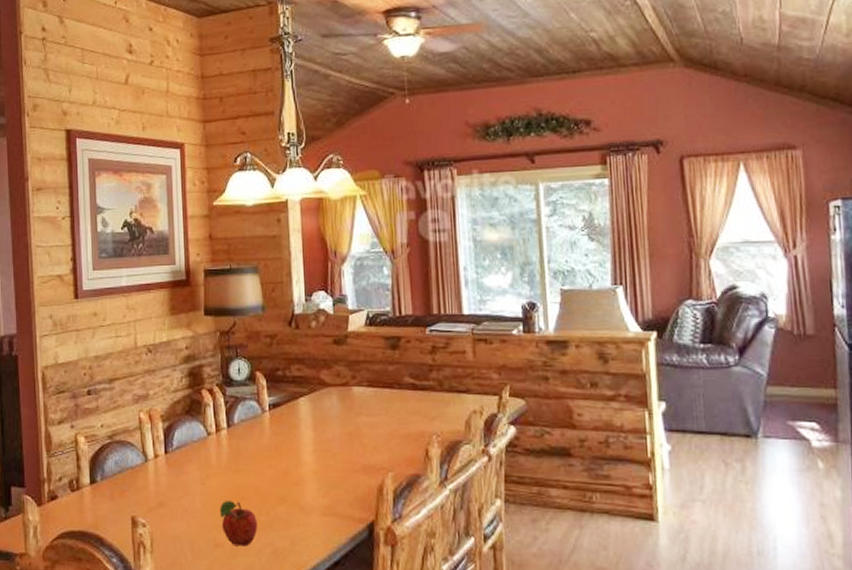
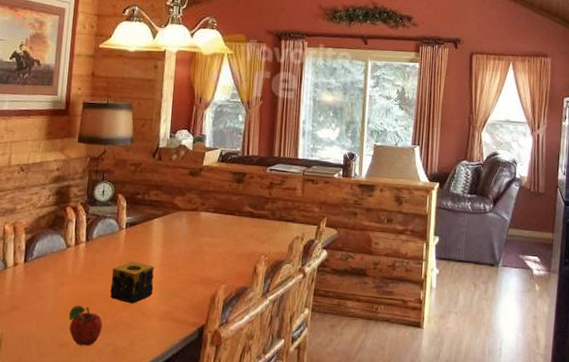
candle: none [260,448,310,498] -> present [110,261,154,304]

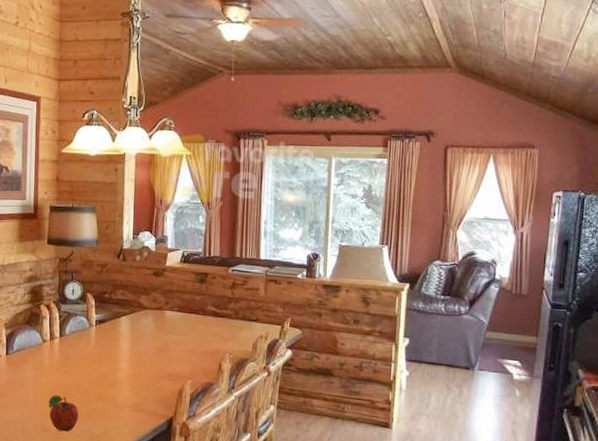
candle: present [110,261,154,304] -> none [84,356,124,396]

